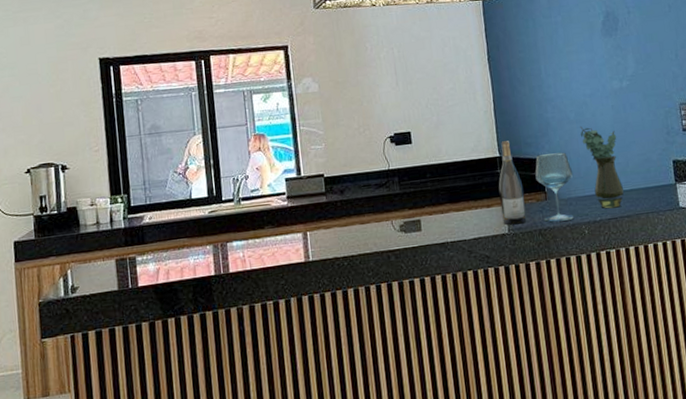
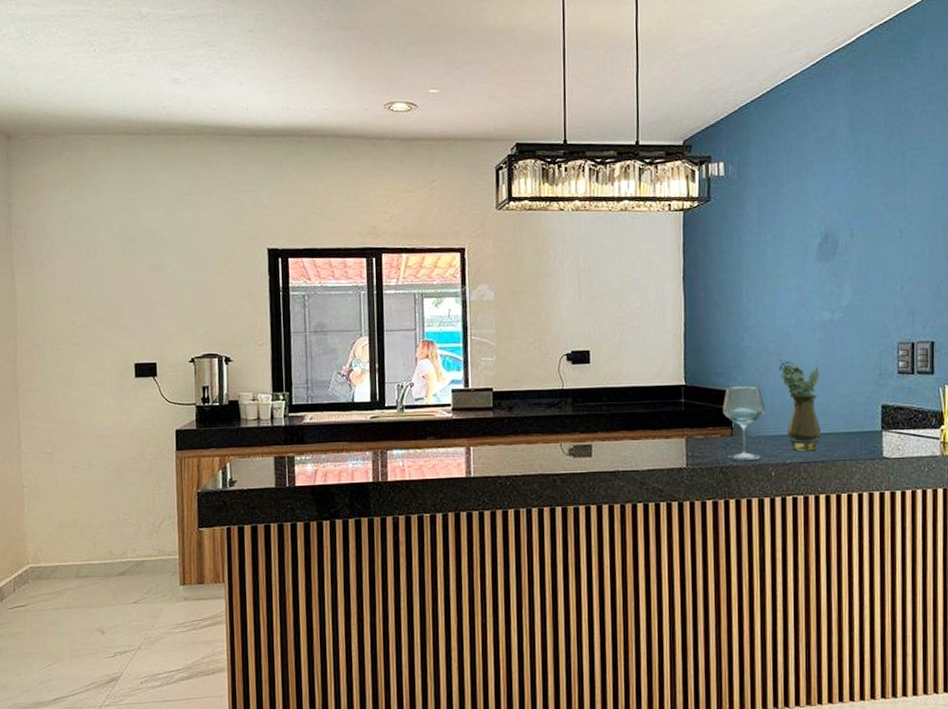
wine bottle: present [498,141,527,225] -> none [680,369,708,459]

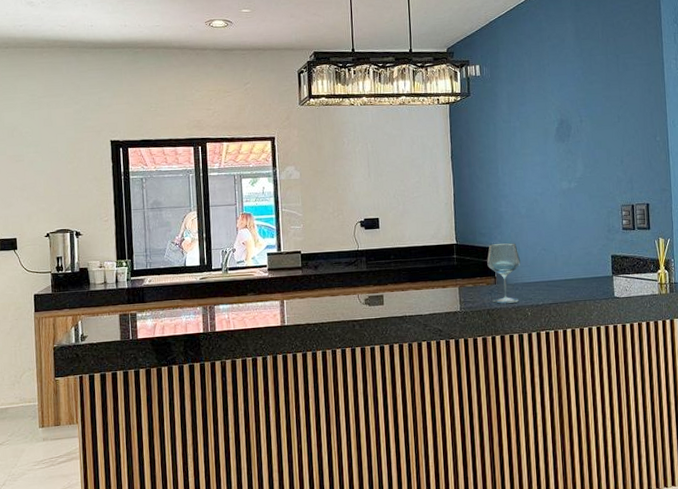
vase: present [779,359,822,452] -> none [530,220,566,295]

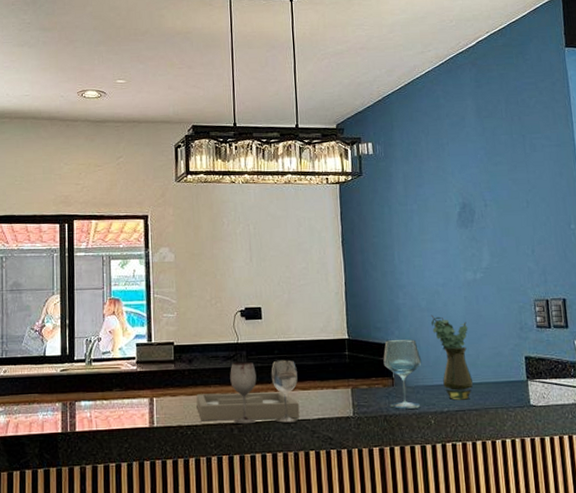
decorative tray: none [322,292,414,319] -> present [196,392,300,421]
wineglass: none [351,264,412,321] -> present [230,360,298,425]
vase: none [530,220,566,295] -> present [431,314,474,400]

